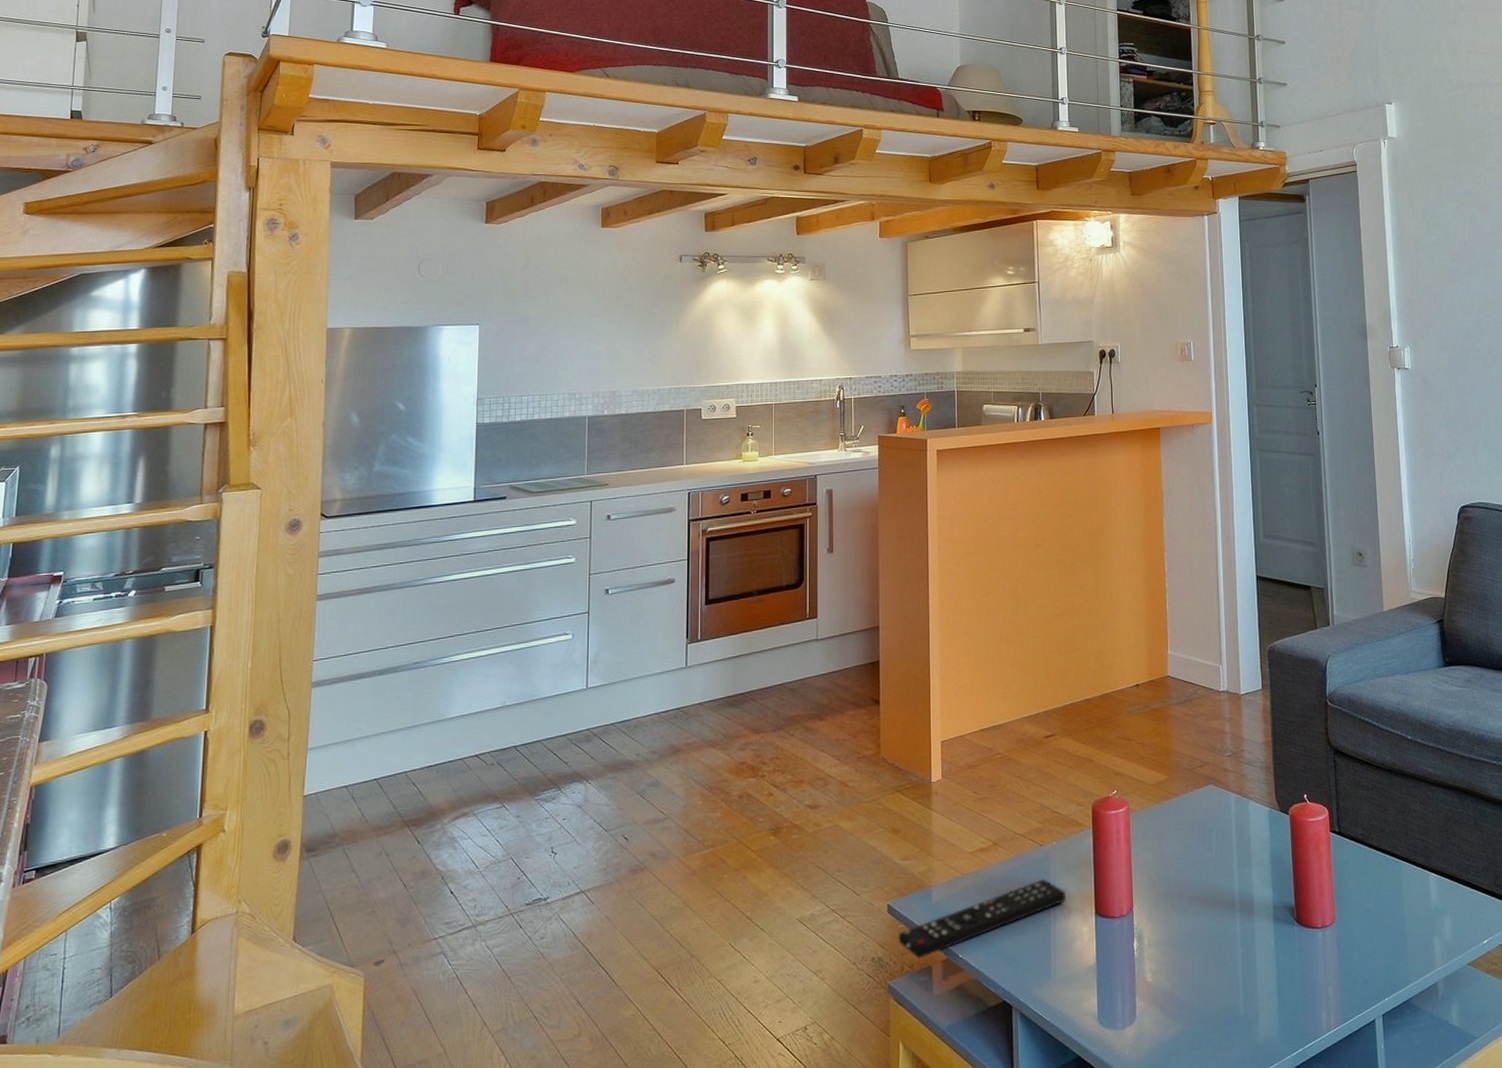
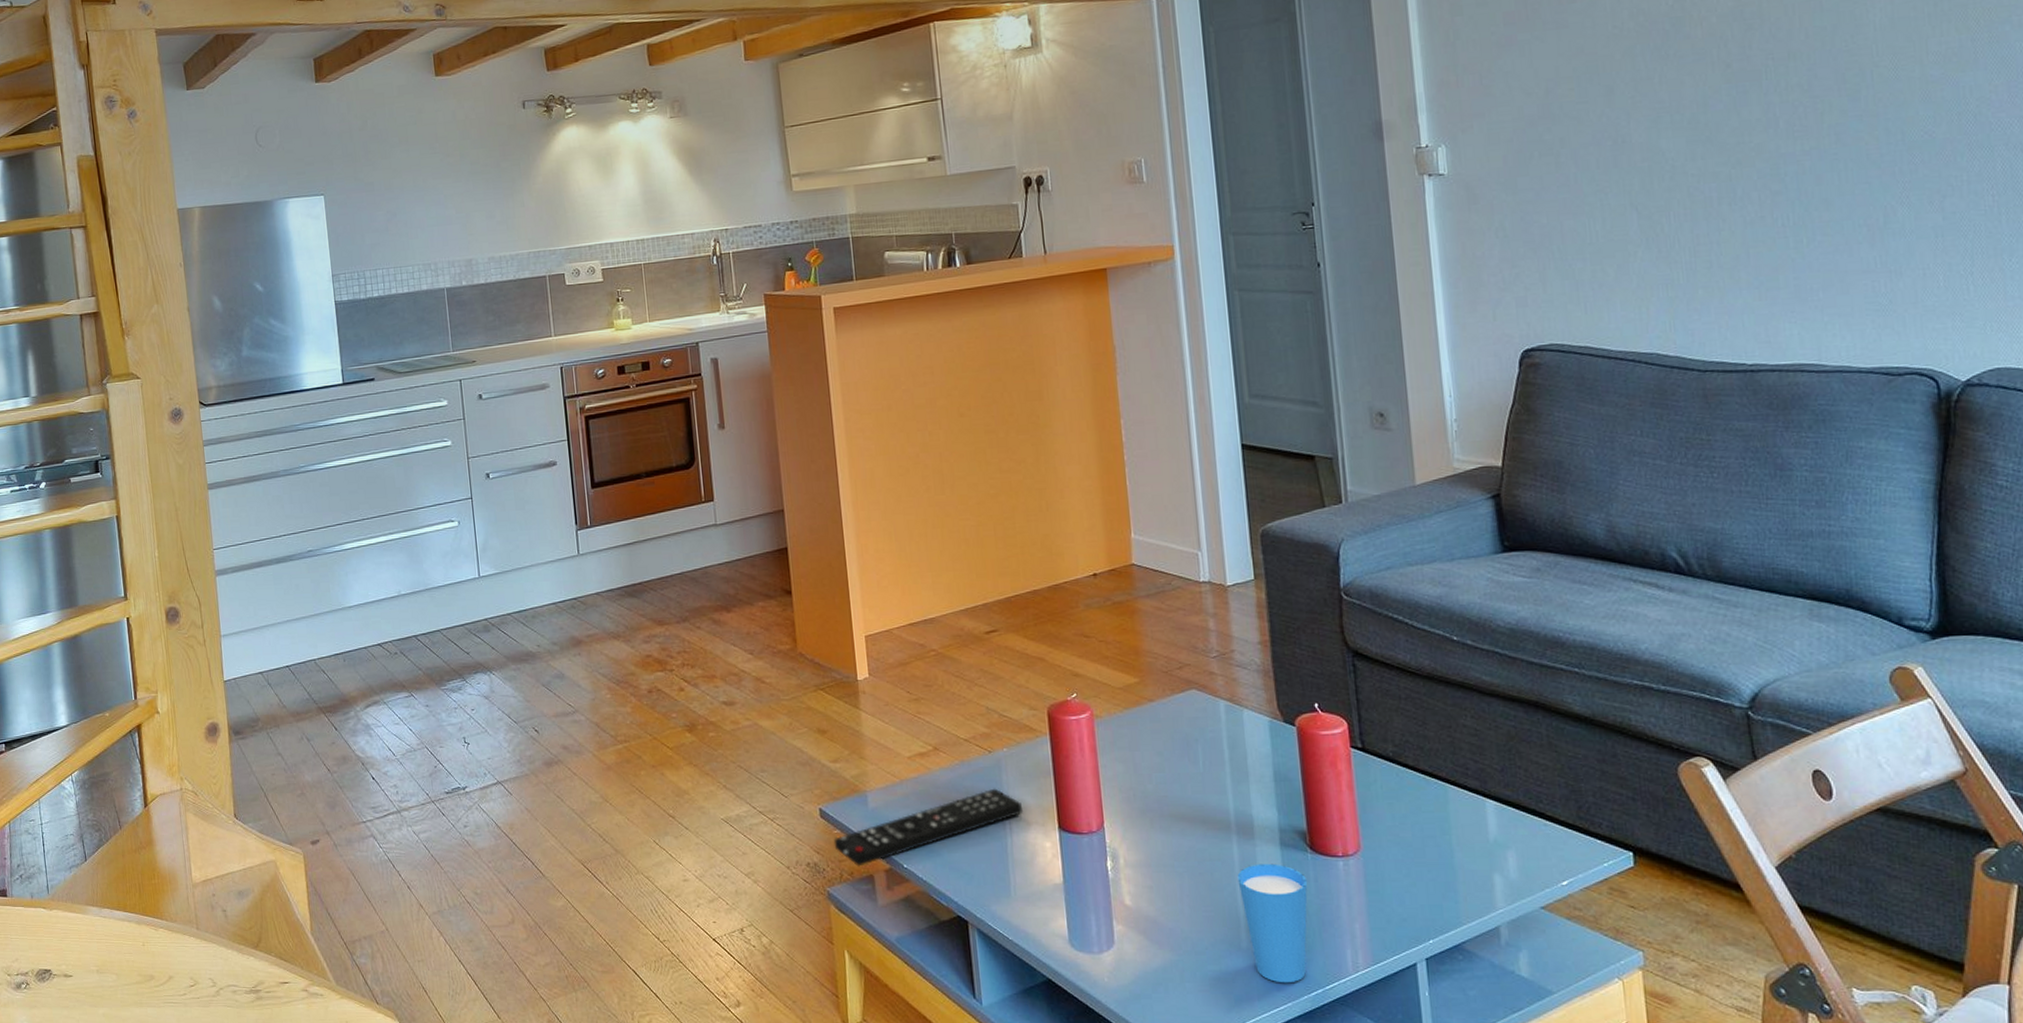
cup: none [1239,937,1294,1046] -> present [1237,863,1308,983]

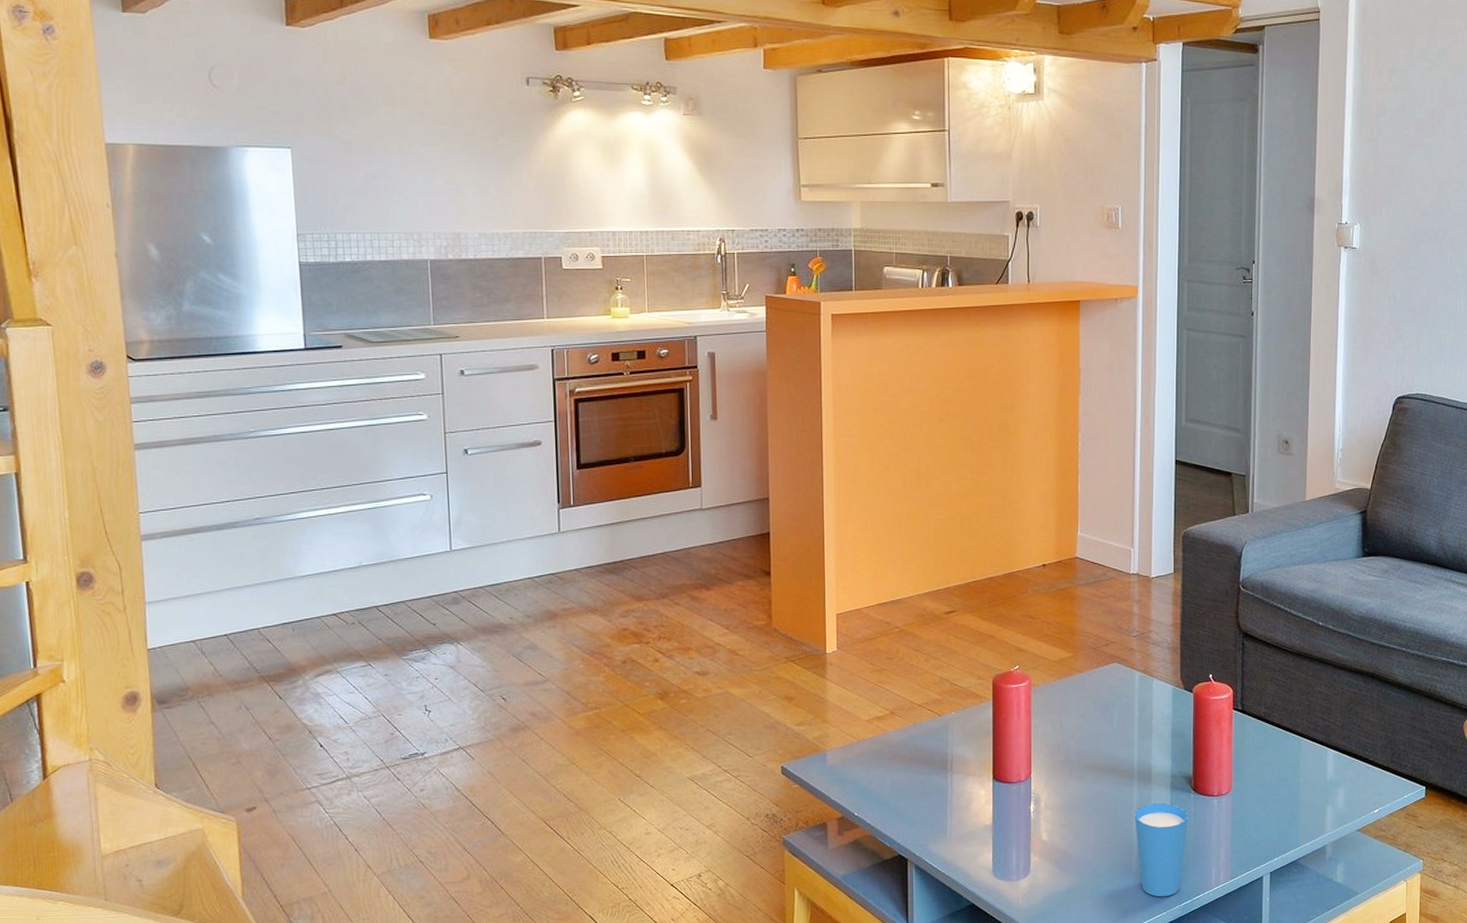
remote control: present [833,788,1022,867] -> none [792,746,963,816]

